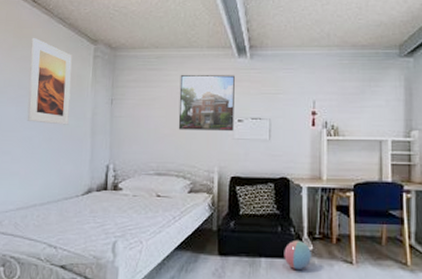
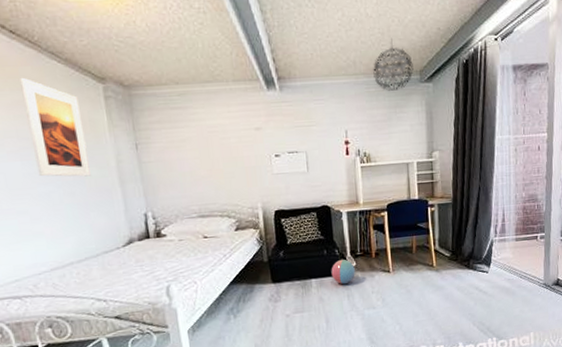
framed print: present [178,75,235,132] -> none [208,109,272,170]
pendant light: none [348,12,392,64] -> present [373,37,414,91]

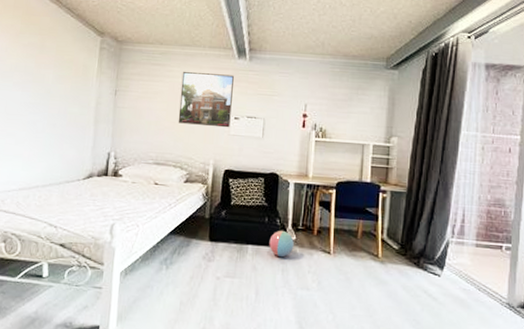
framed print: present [20,77,91,177] -> none [32,25,79,112]
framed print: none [208,109,272,170] -> present [178,72,234,128]
pendant light: present [373,37,414,91] -> none [340,25,381,74]

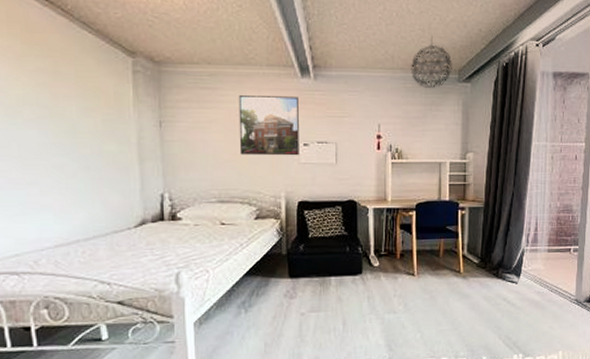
ball: present [269,231,295,258] -> none [352,259,379,285]
pendant light: none [340,25,381,74] -> present [411,35,452,88]

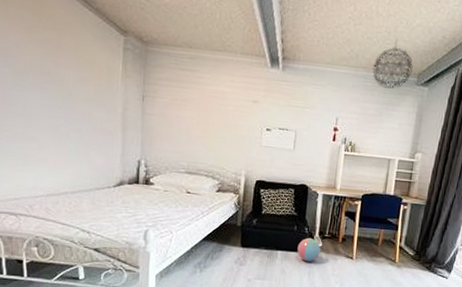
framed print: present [238,96,299,156] -> none [209,79,266,139]
ball: none [352,259,379,285] -> present [297,238,321,262]

